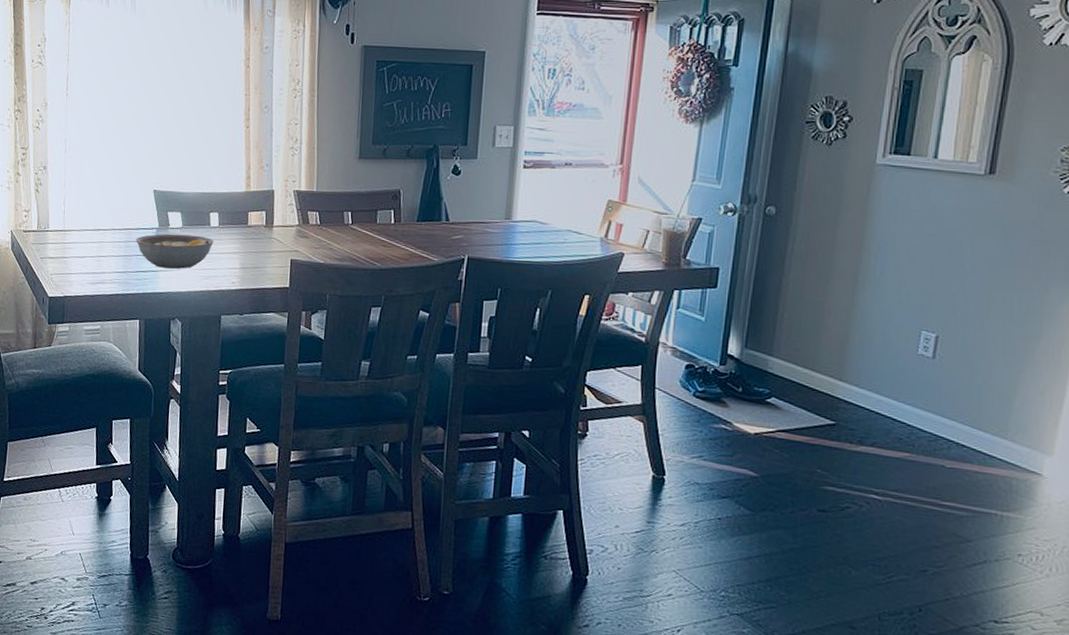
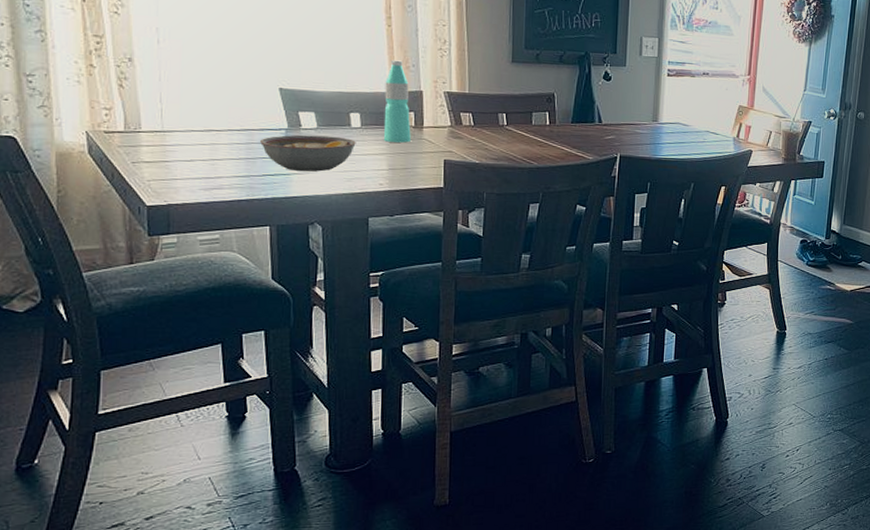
water bottle: none [237,160,262,242] -> present [383,60,411,143]

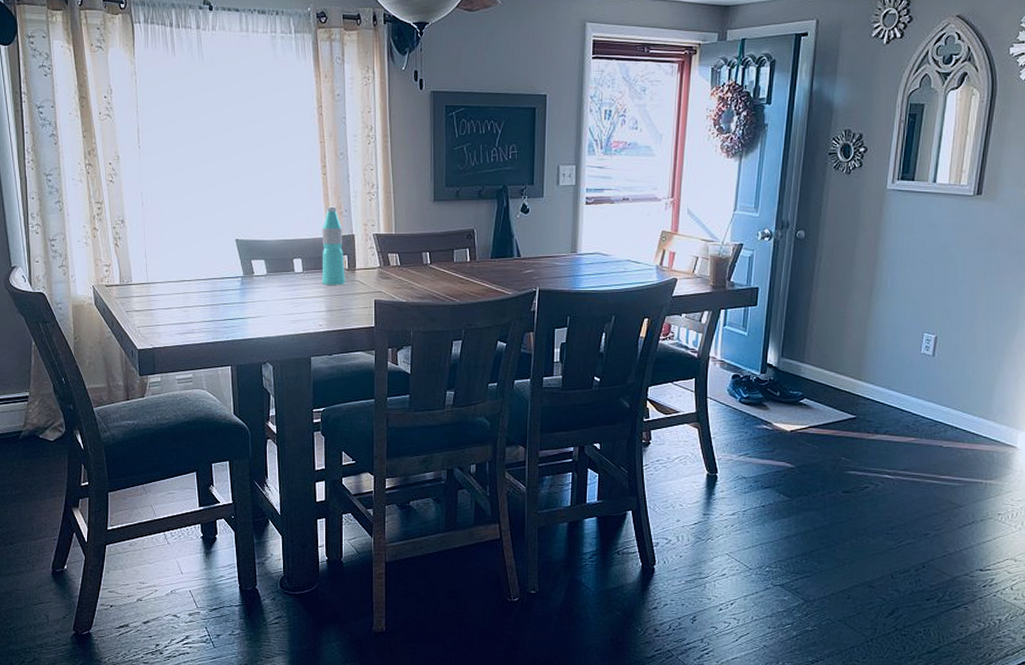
bowl: present [259,134,356,172] -> none [221,281,299,316]

